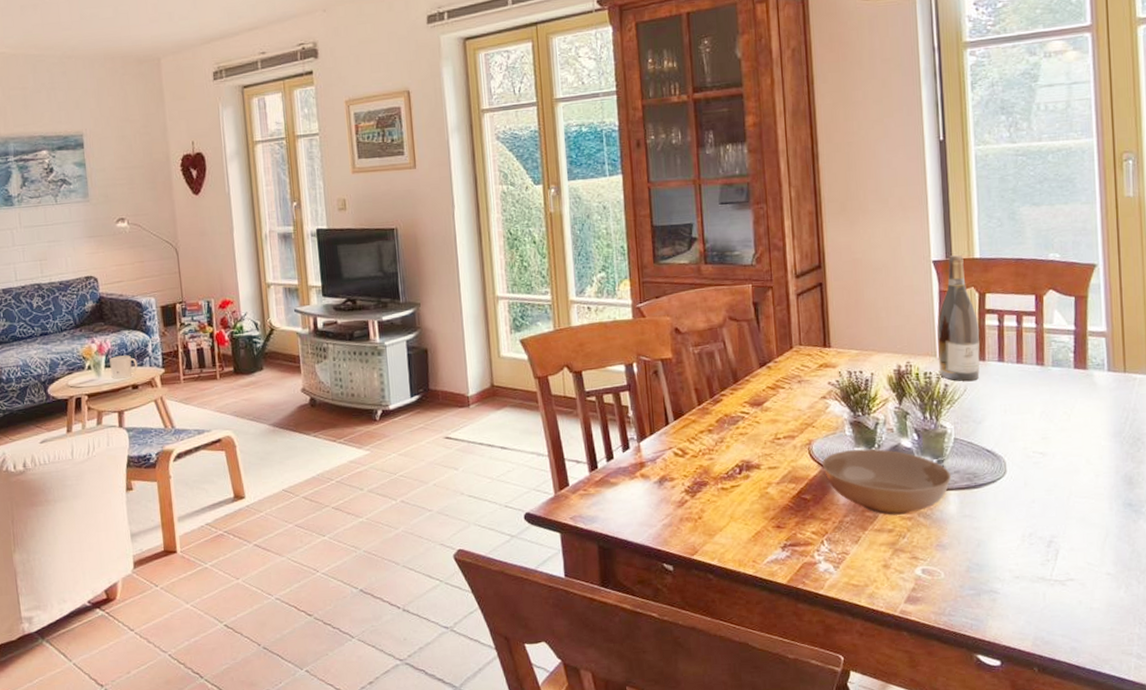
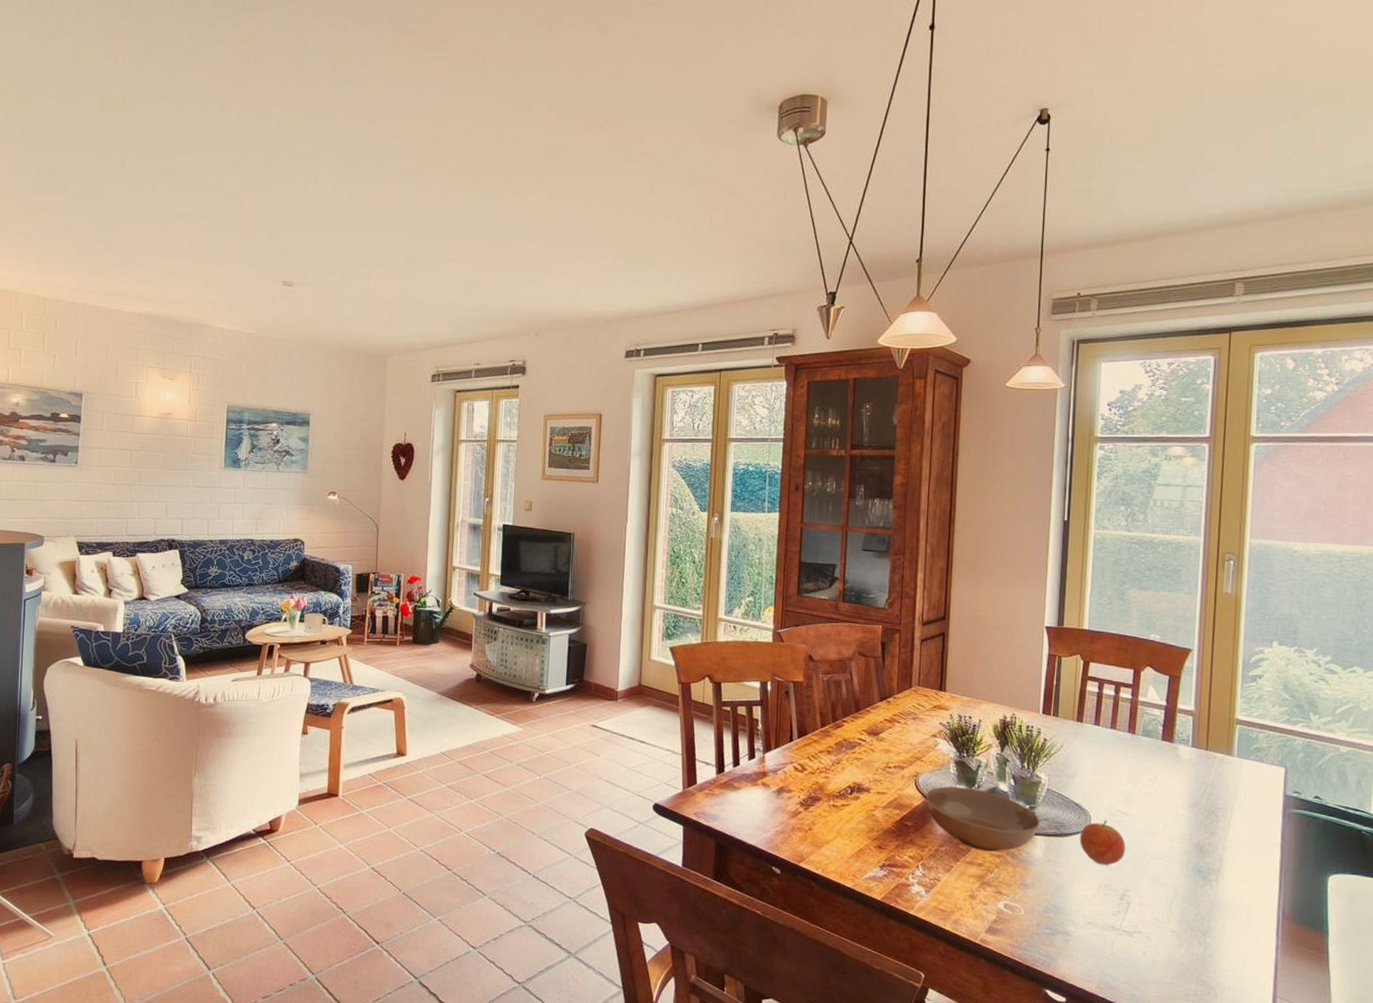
wine bottle: present [937,255,980,381] -> none [1040,624,1081,739]
fruit: none [995,463,1048,513] -> present [1079,820,1126,865]

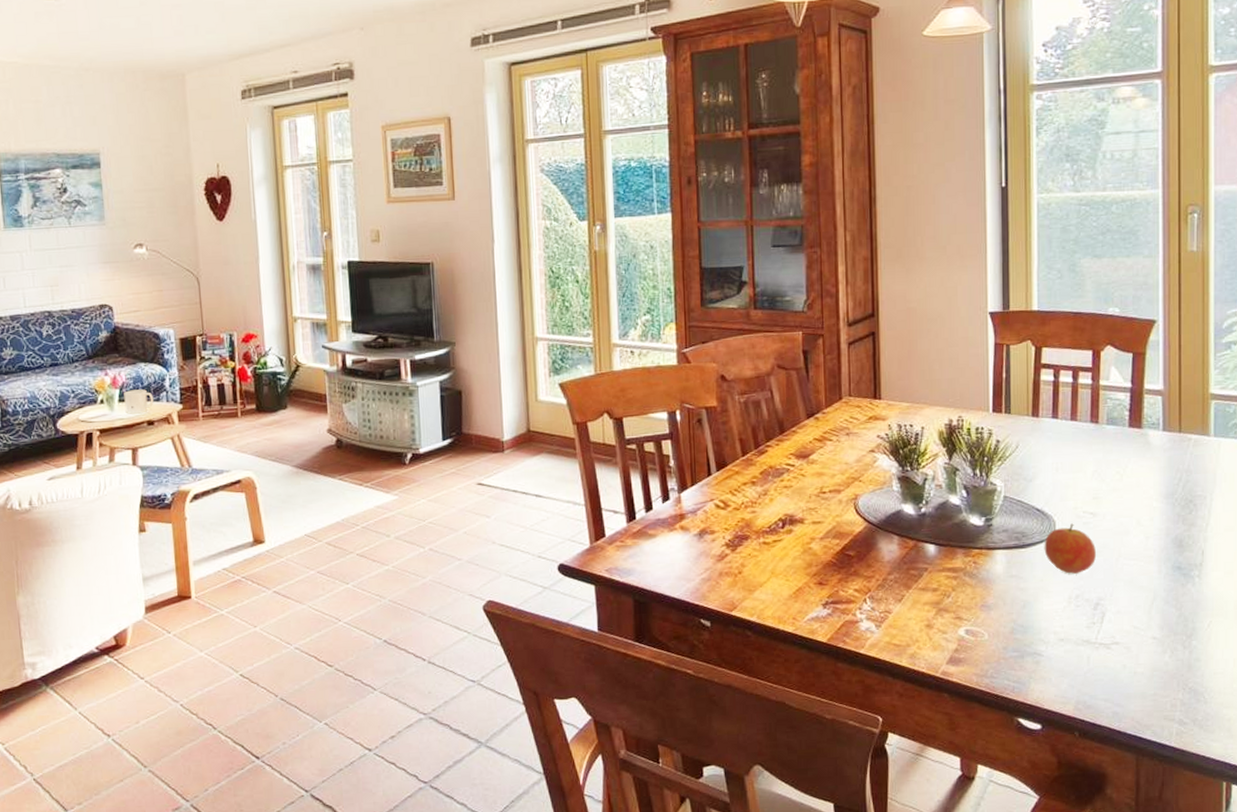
bowl: present [926,786,1041,852] -> none [868,505,1000,574]

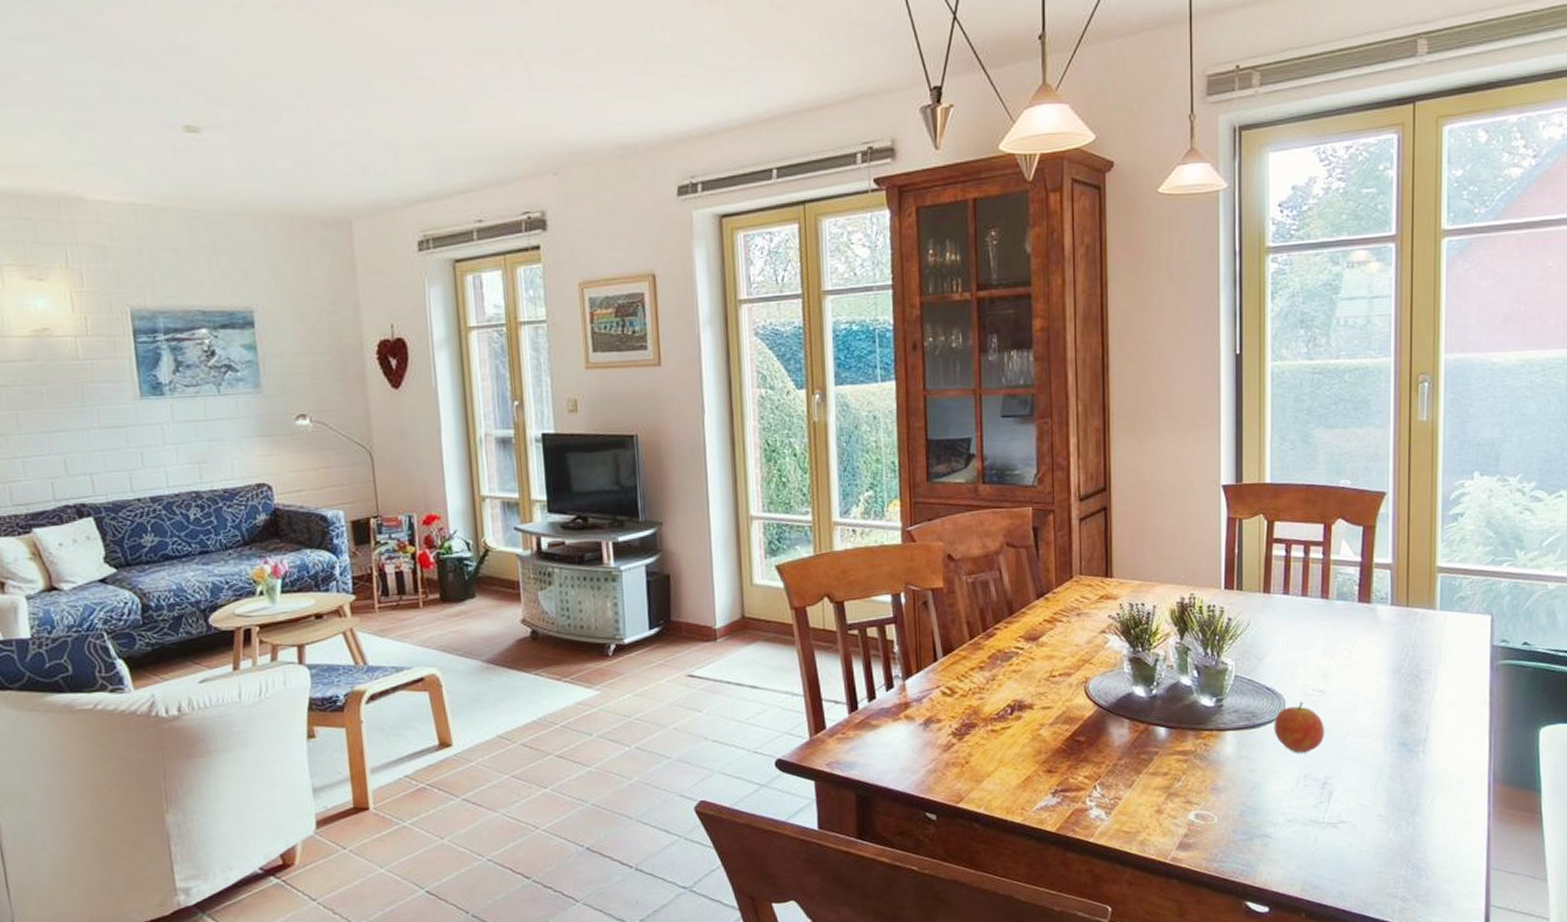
mug: present [124,389,154,415] -> none [287,578,322,608]

